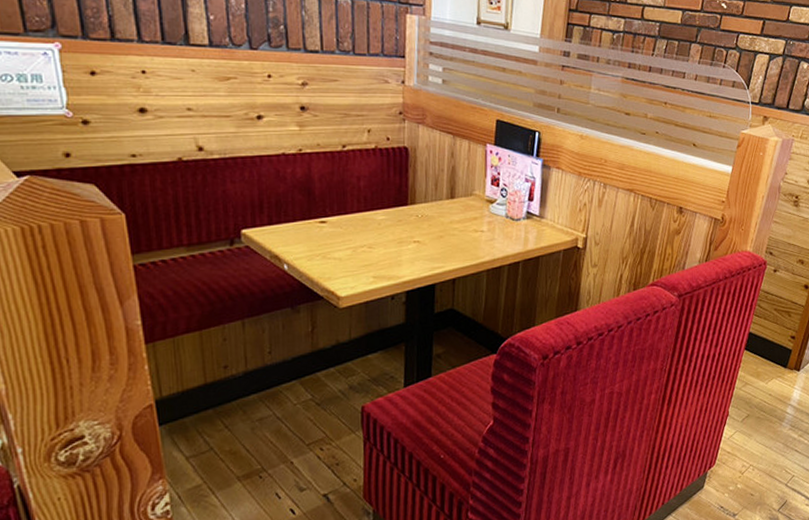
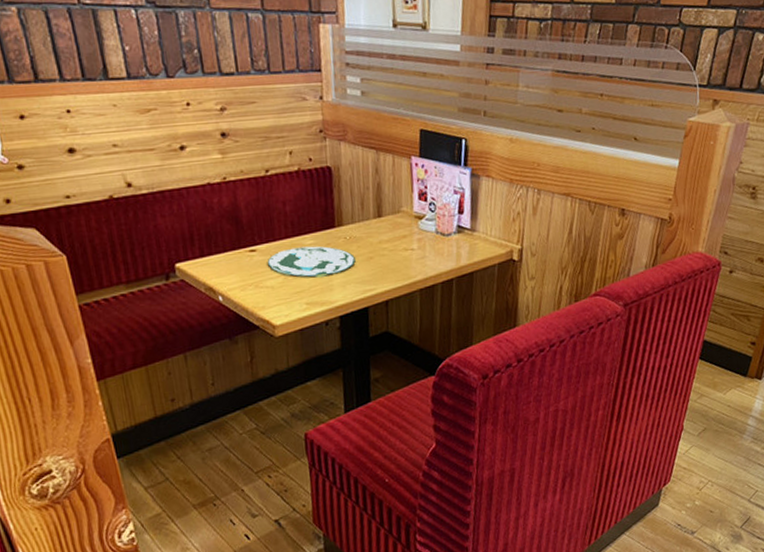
plate: none [336,221,426,251] -> present [267,246,355,277]

